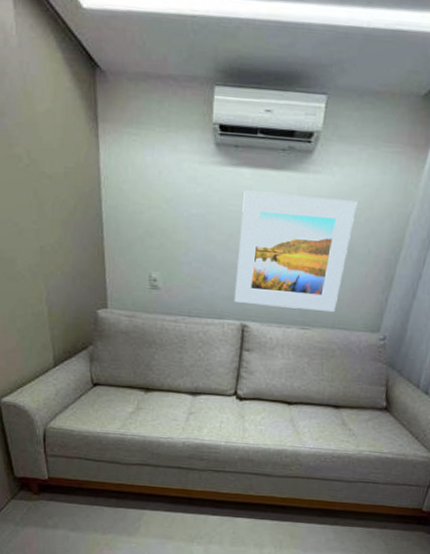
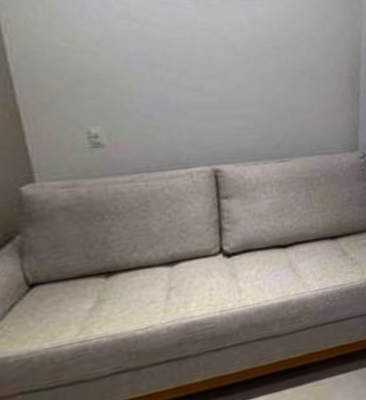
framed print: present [235,190,357,312] -> none [188,22,311,146]

